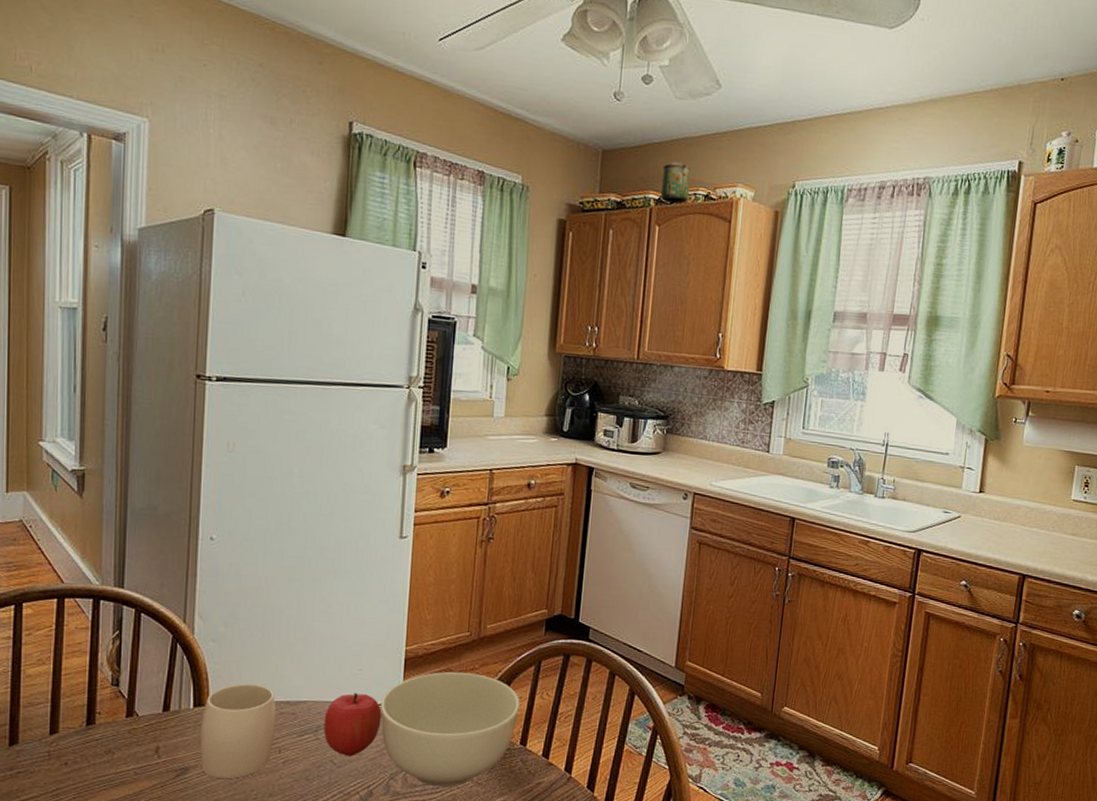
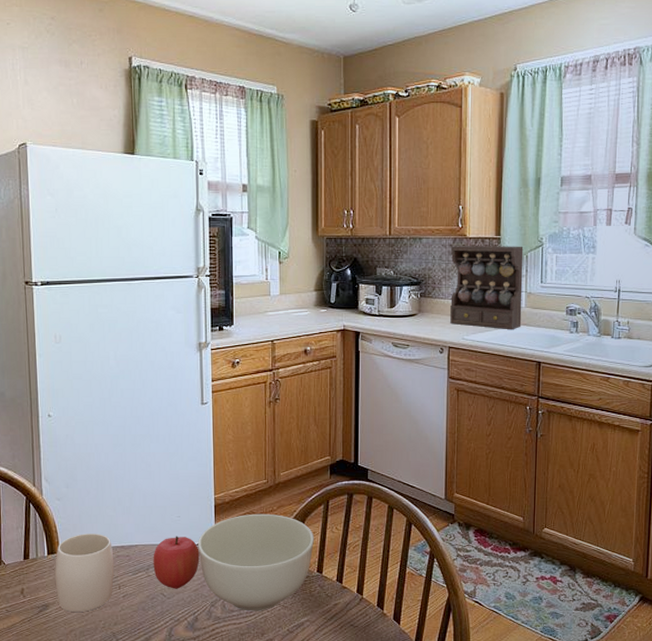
canister: present [661,162,691,204] -> none [398,60,423,97]
spice rack: none [698,378,787,480] -> present [450,246,524,330]

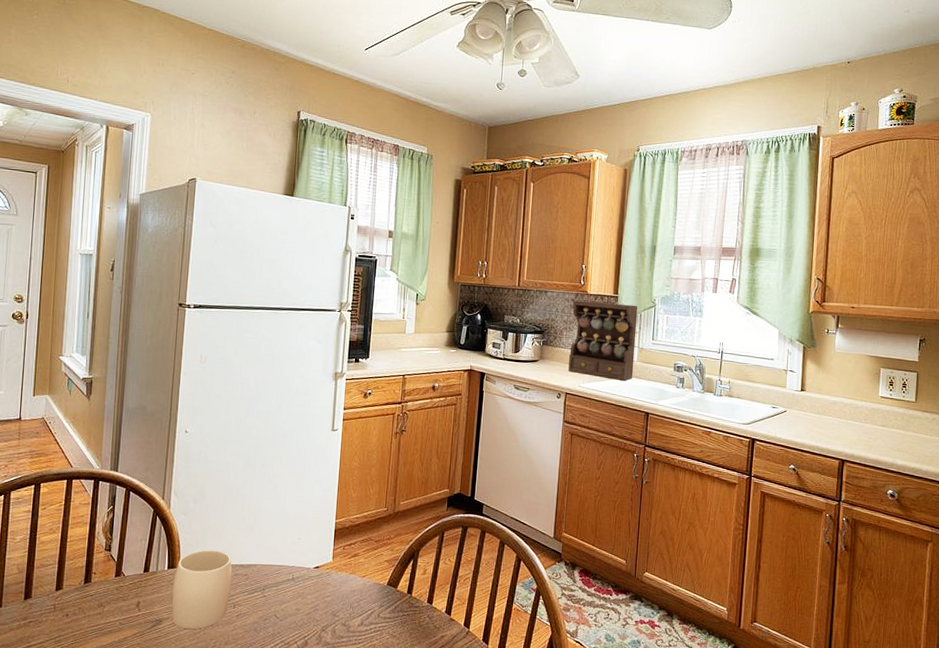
fruit: present [153,536,200,589] -> none [269,557,316,611]
bowl: present [198,513,315,611] -> none [315,540,428,639]

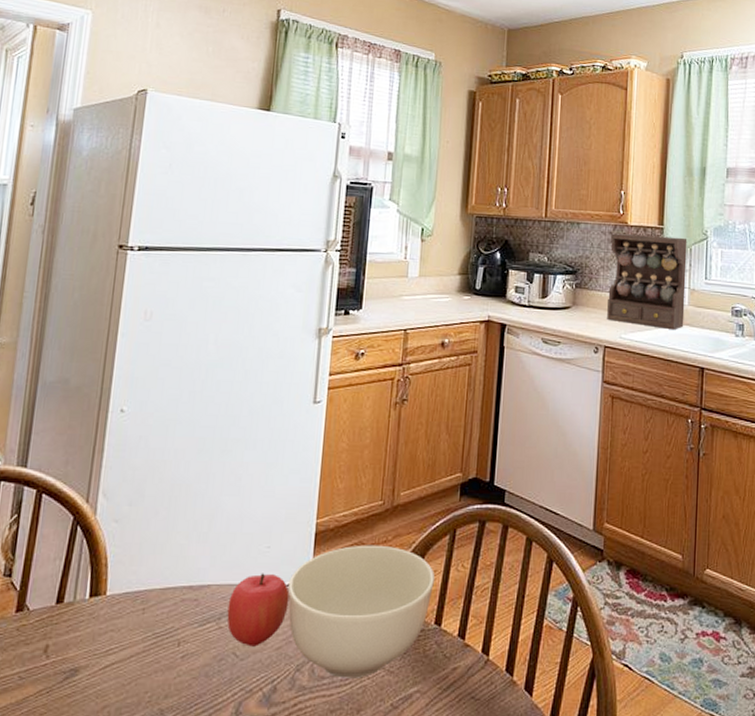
mug: present [171,550,233,629] -> none [92,568,178,679]
fruit: none [269,557,316,611] -> present [226,573,290,647]
bowl: none [315,540,428,639] -> present [288,545,436,678]

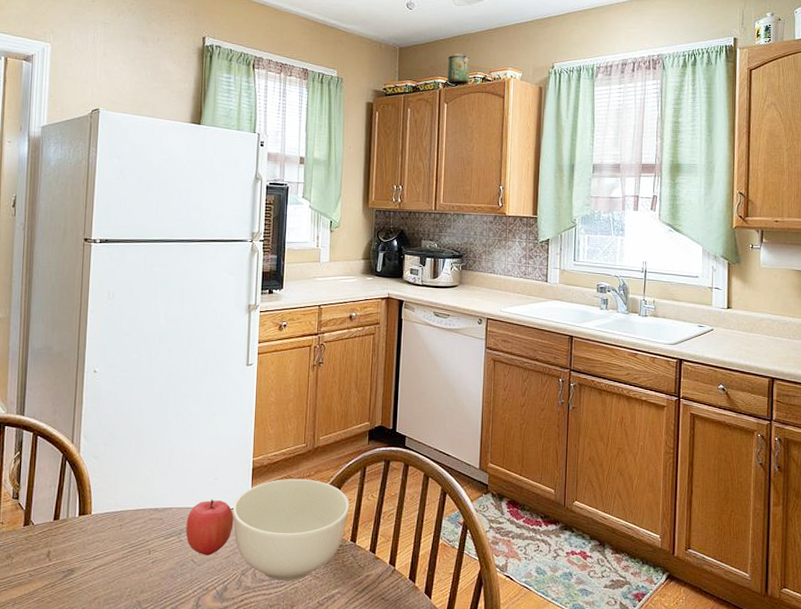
canister: none [562,38,589,75] -> present [447,53,470,86]
spice rack: present [607,233,688,330] -> none [489,223,558,305]

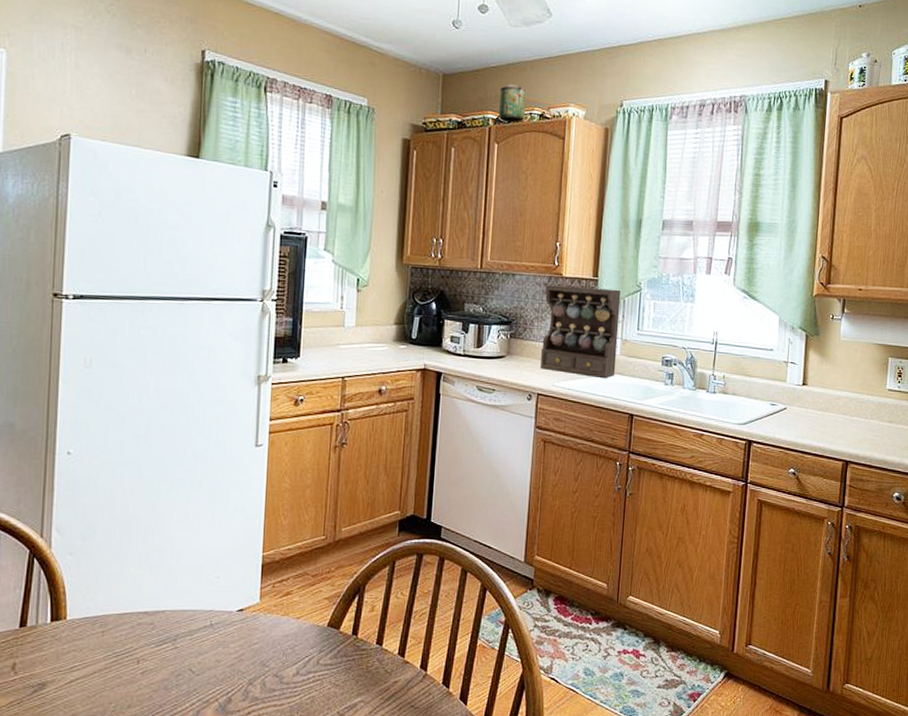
fruit: present [185,499,234,556] -> none [182,600,240,664]
bowl: present [233,478,350,582] -> none [238,575,377,691]
spice rack: none [489,223,558,305] -> present [540,285,621,379]

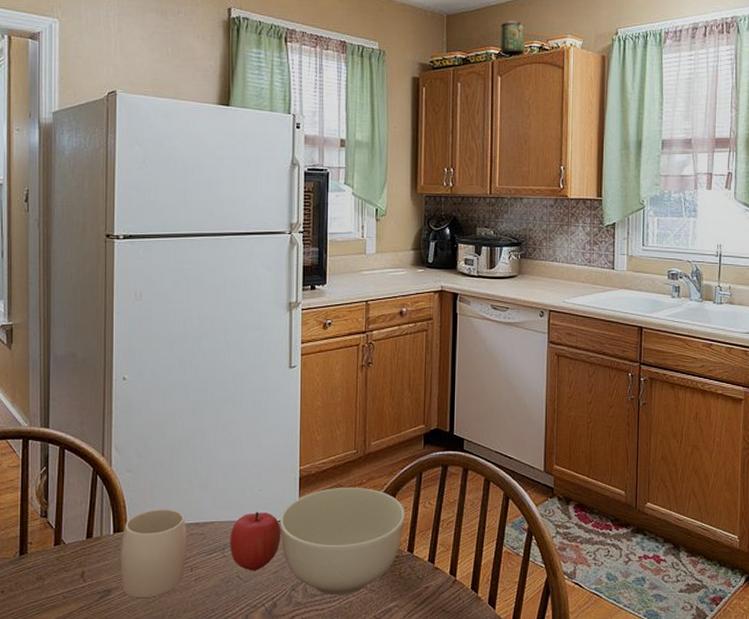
mug: none [57,596,135,692] -> present [120,509,187,598]
fruit: none [182,600,240,664] -> present [230,511,281,571]
bowl: none [238,575,377,691] -> present [280,487,406,596]
spice rack: present [540,285,621,379] -> none [551,207,625,294]

